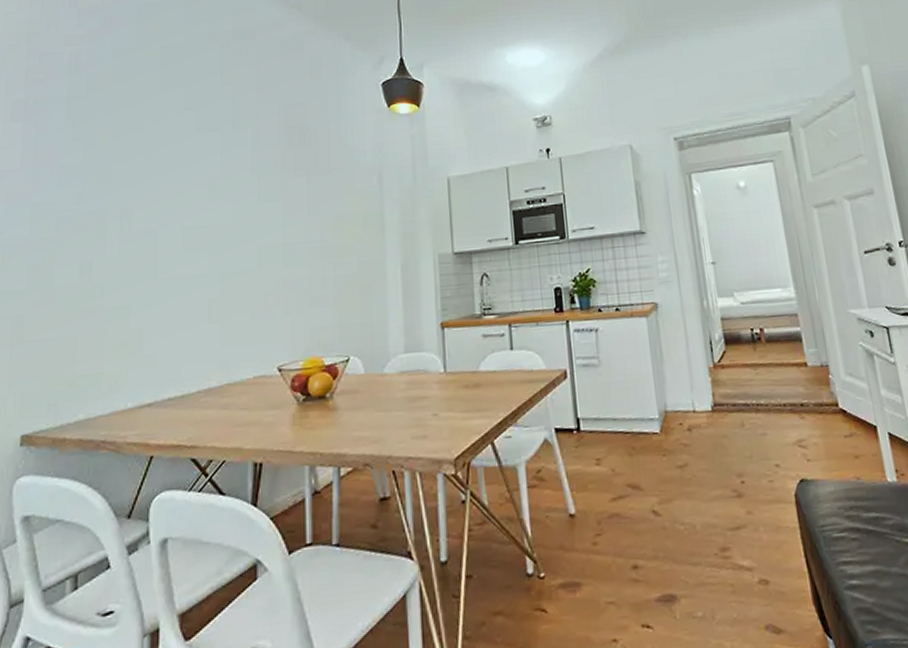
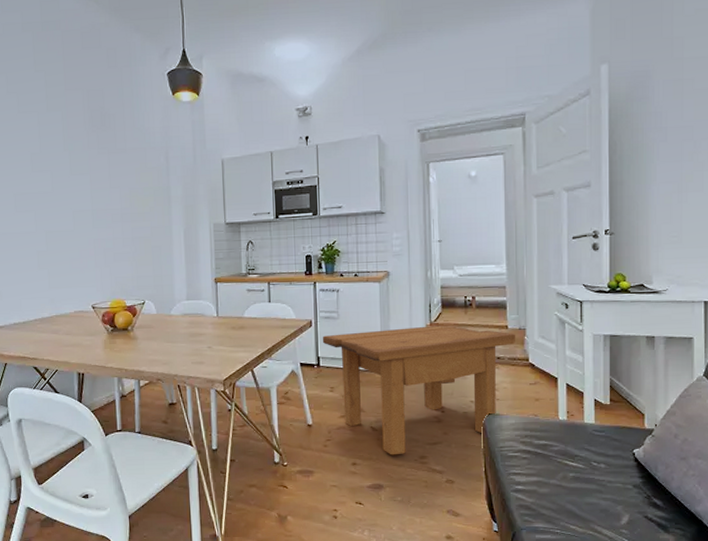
side table: none [581,366,819,550] -> present [322,325,515,455]

